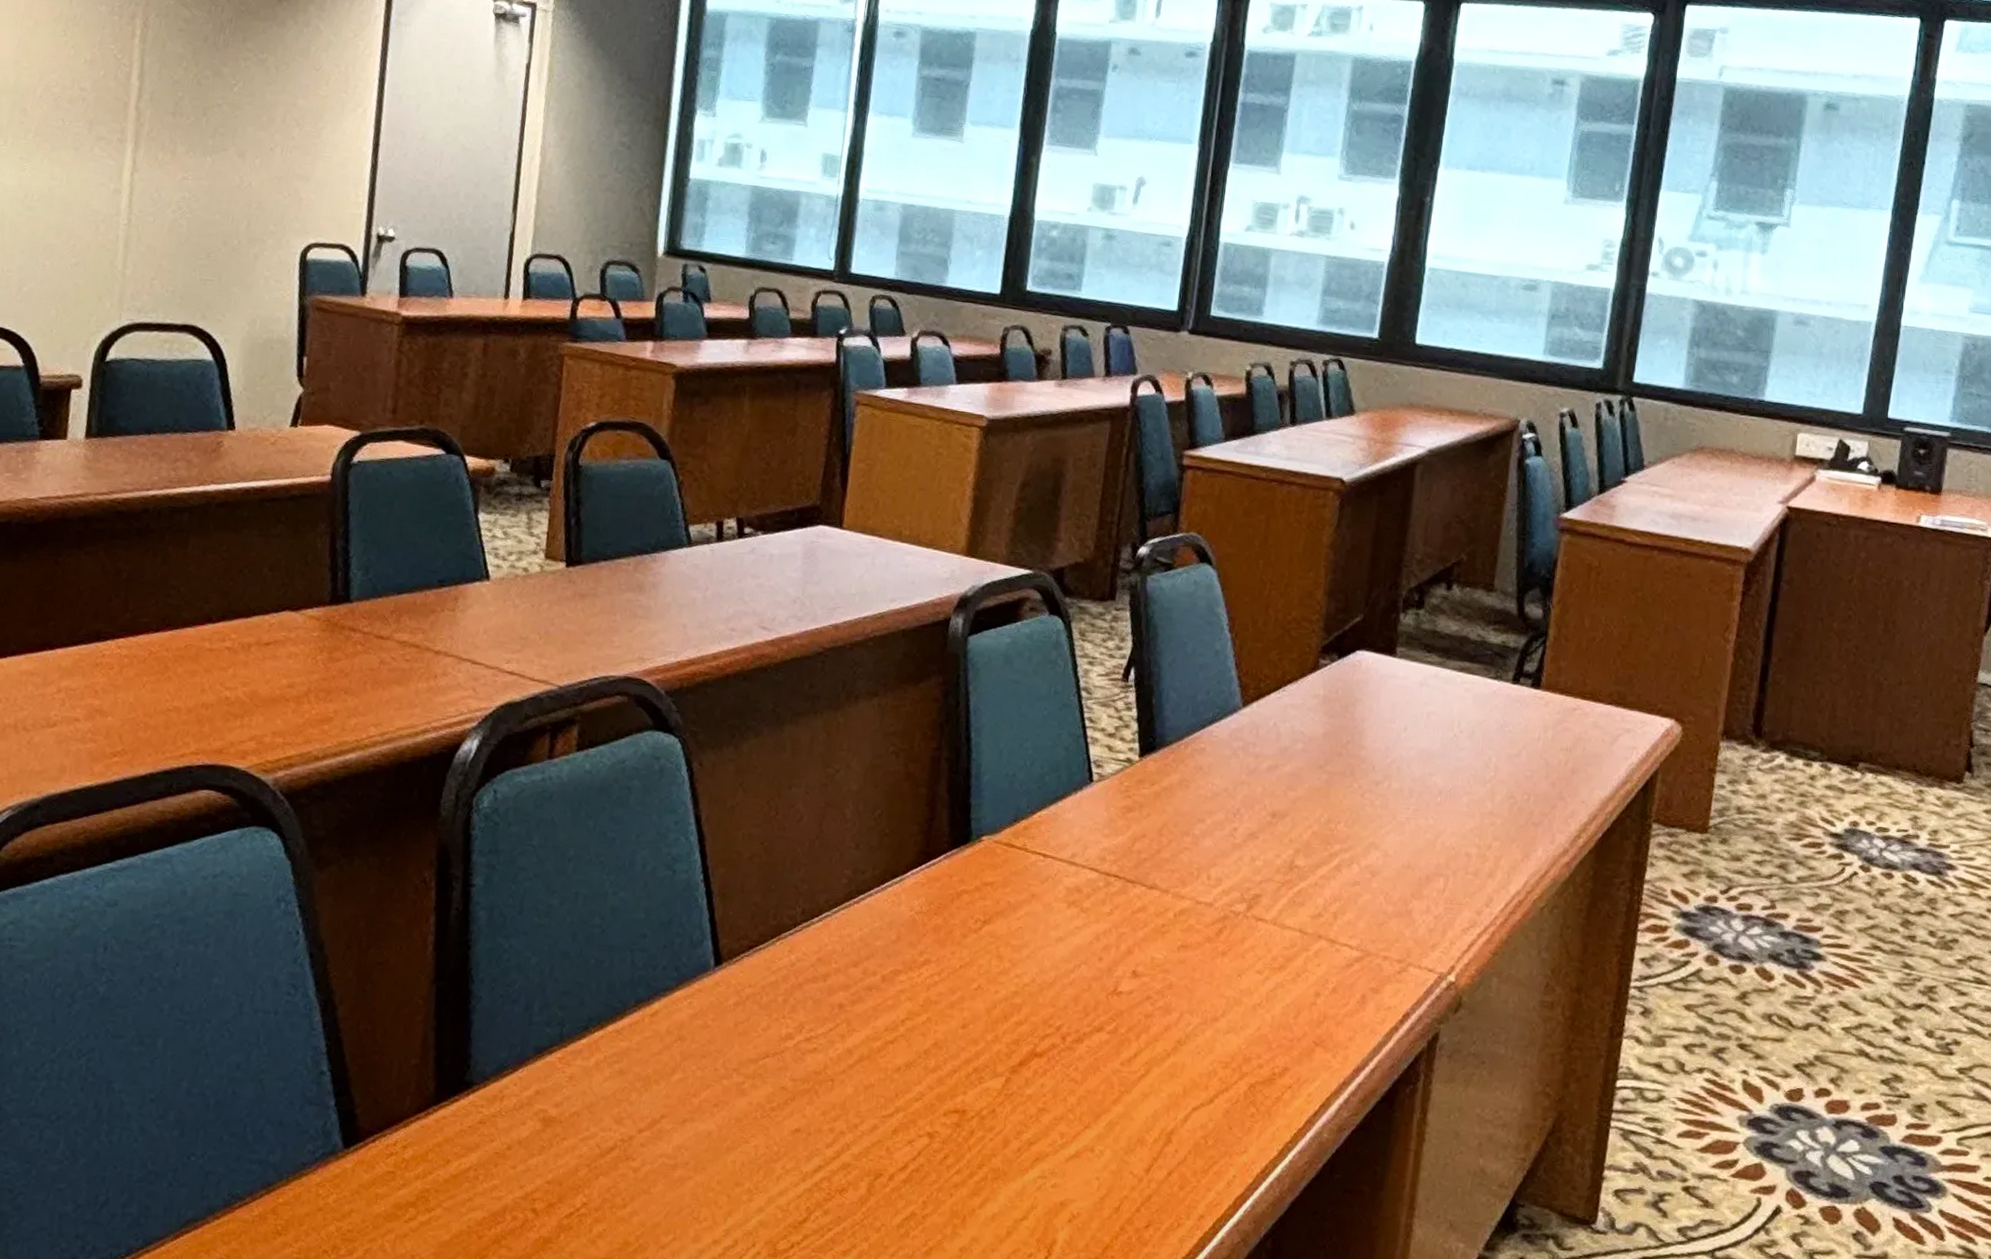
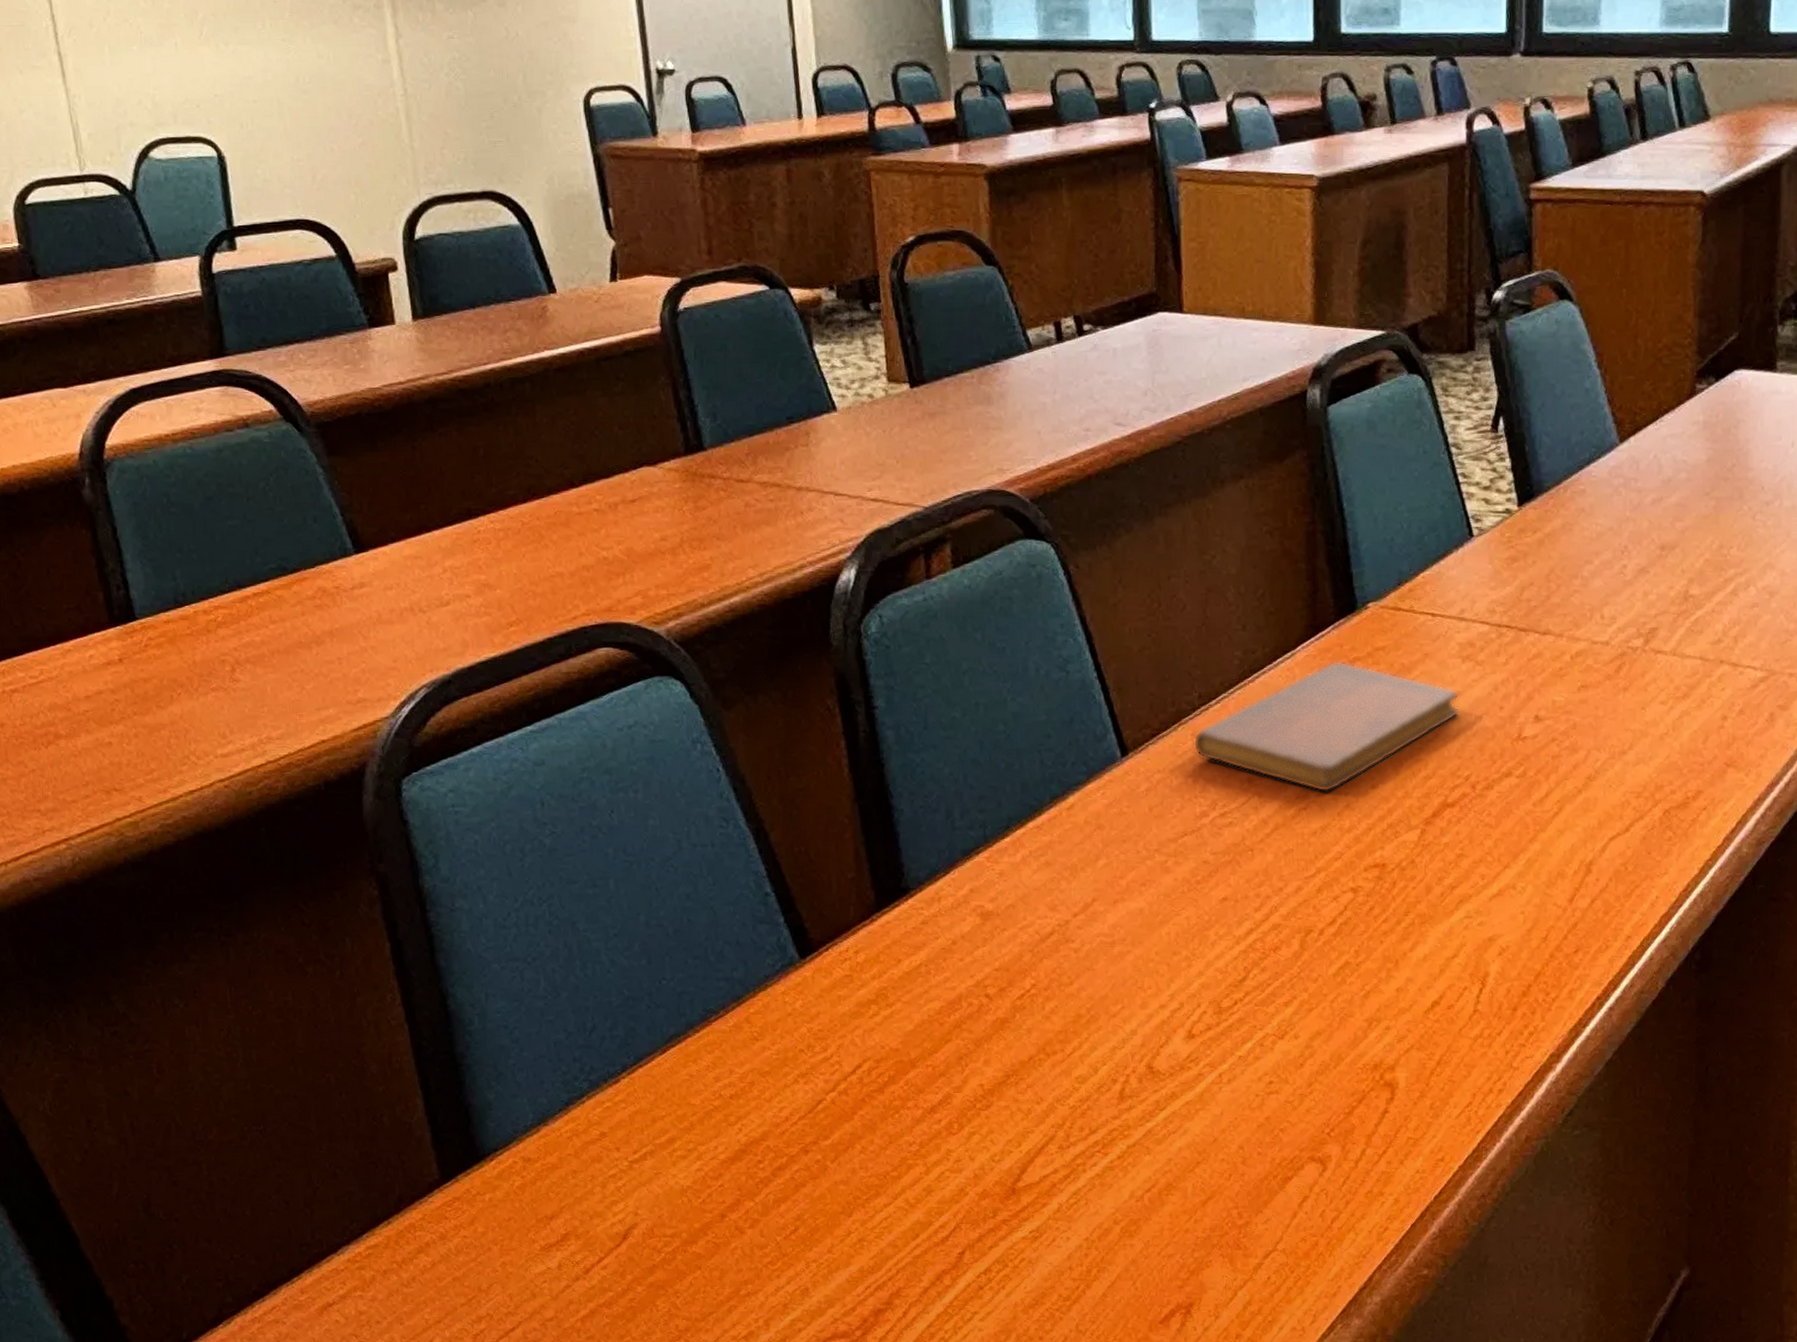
notebook: none [788,891,1061,1028] -> present [1193,661,1460,792]

